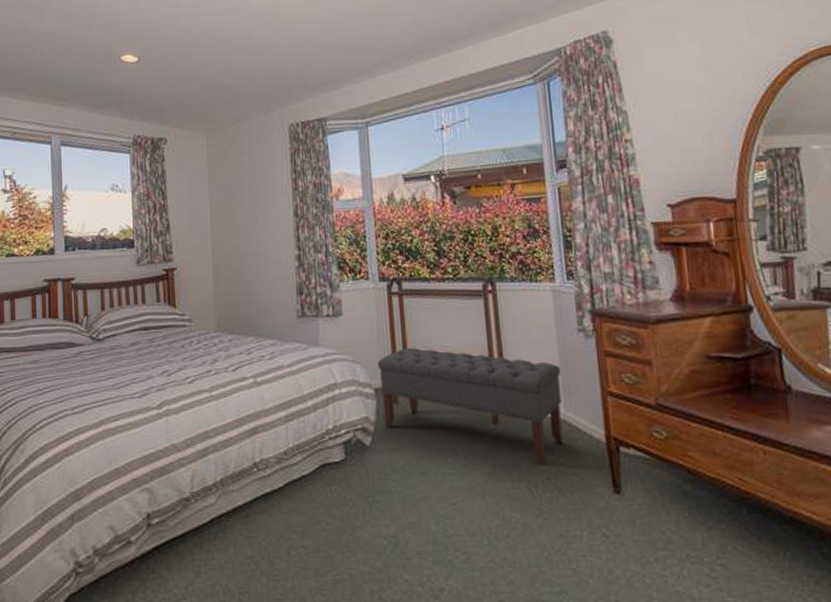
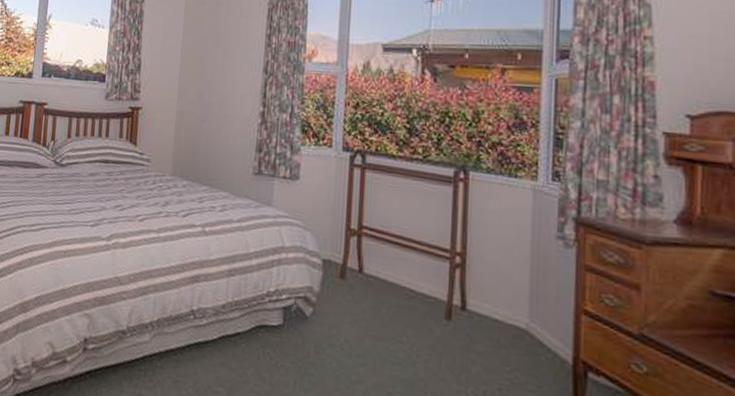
bench: present [378,348,564,466] -> none [329,223,531,375]

